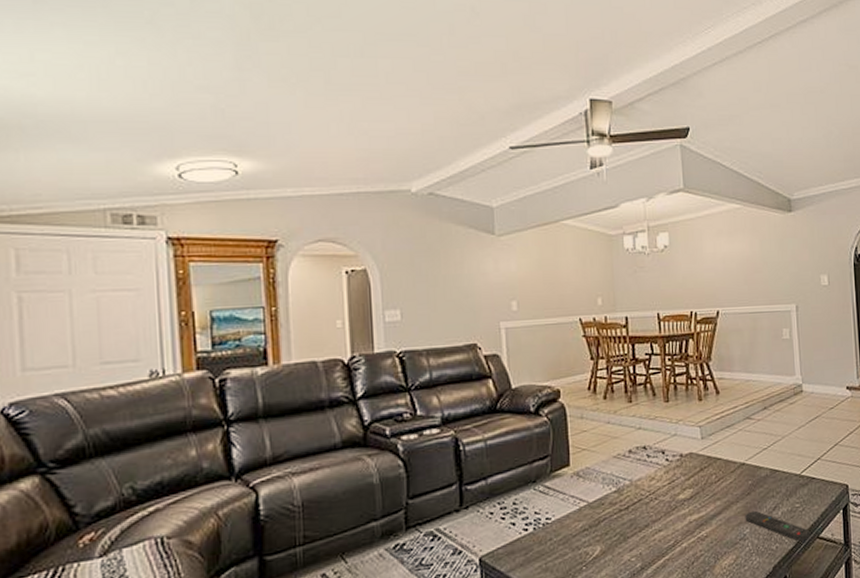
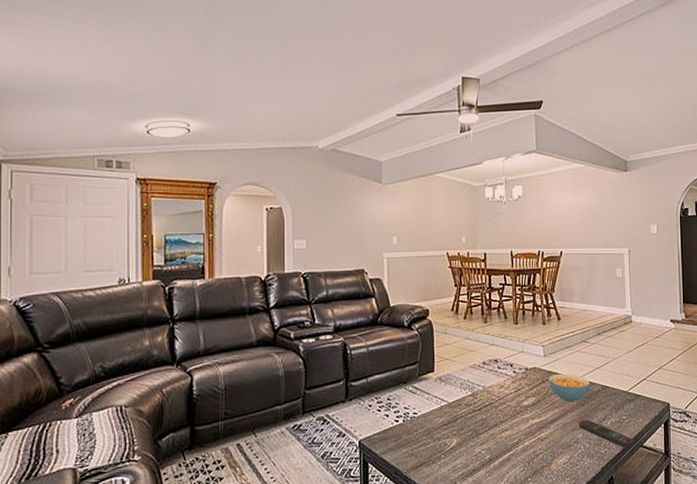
cereal bowl: none [708,457,757,492] -> present [549,373,590,402]

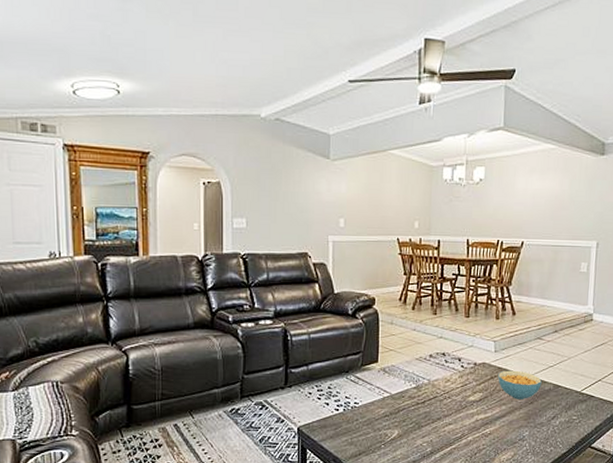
remote control: present [578,419,634,448] -> none [525,417,583,448]

